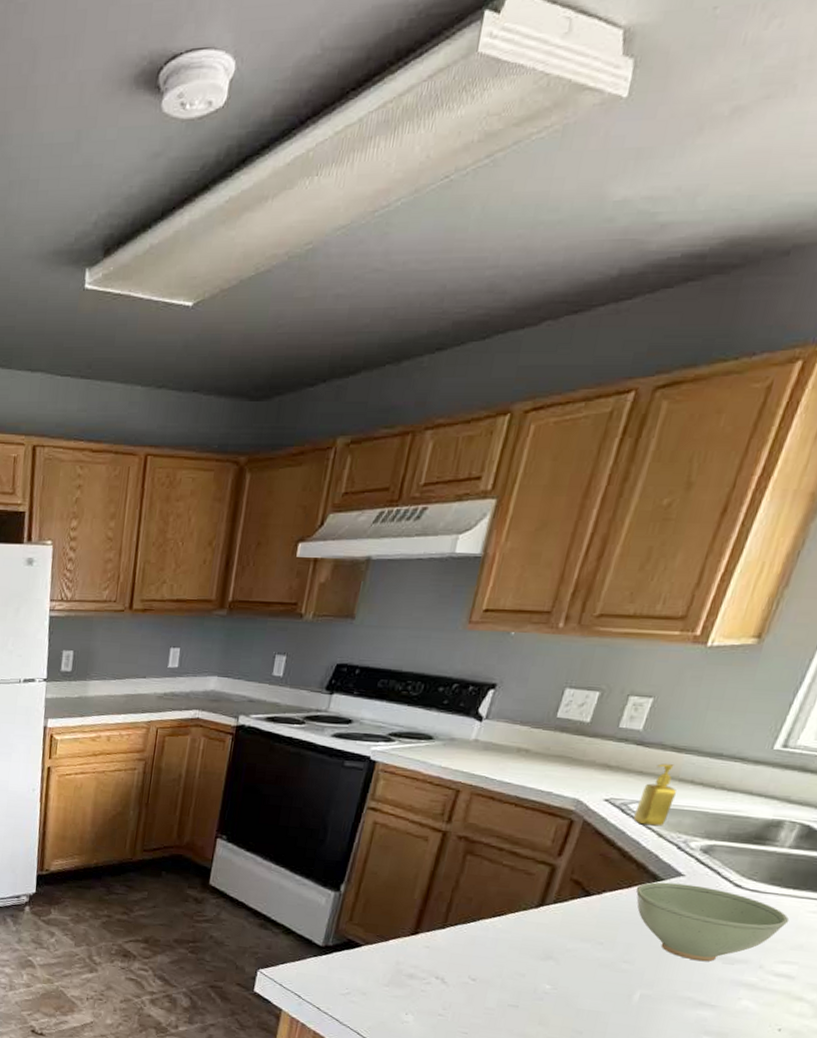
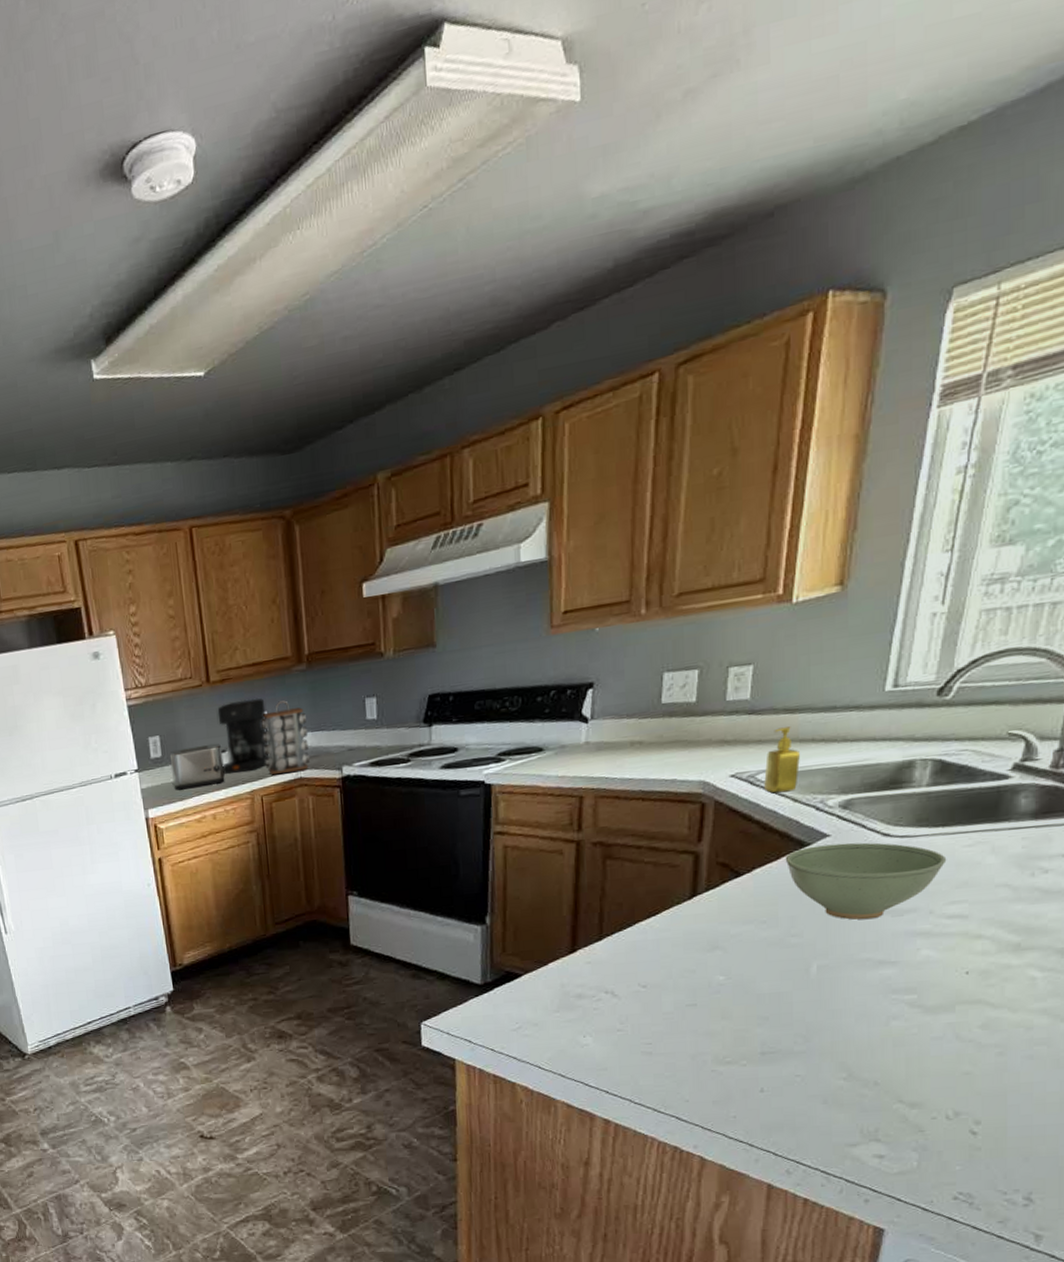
toaster: none [76,667,134,708] -> present [169,743,226,790]
coffee maker: none [126,633,180,703] -> present [218,698,270,773]
spice rack: none [167,641,216,712] -> present [261,700,310,775]

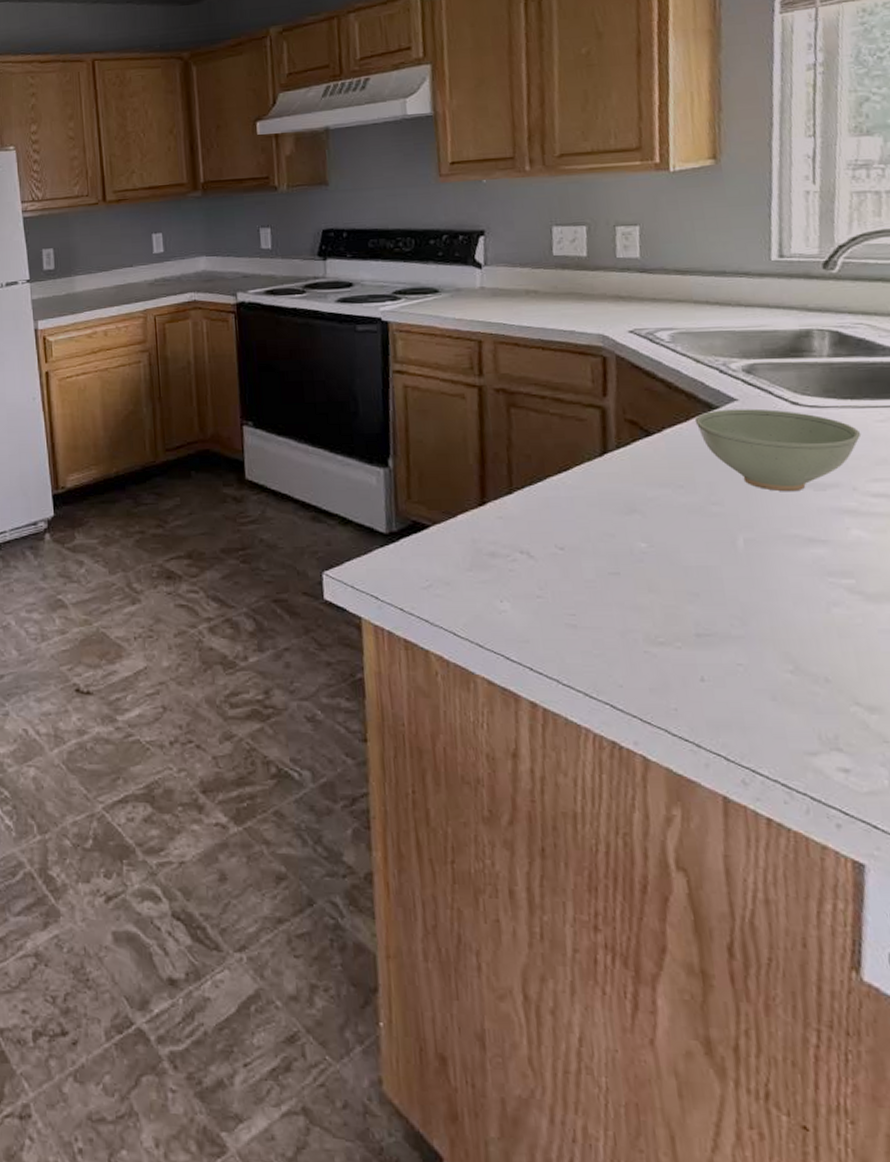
toaster: present [169,743,226,790] -> none [62,260,120,304]
coffee maker: present [218,698,270,773] -> none [114,219,164,291]
spice rack: present [261,700,310,775] -> none [156,224,204,296]
soap dispenser: present [764,726,800,793] -> none [662,287,698,352]

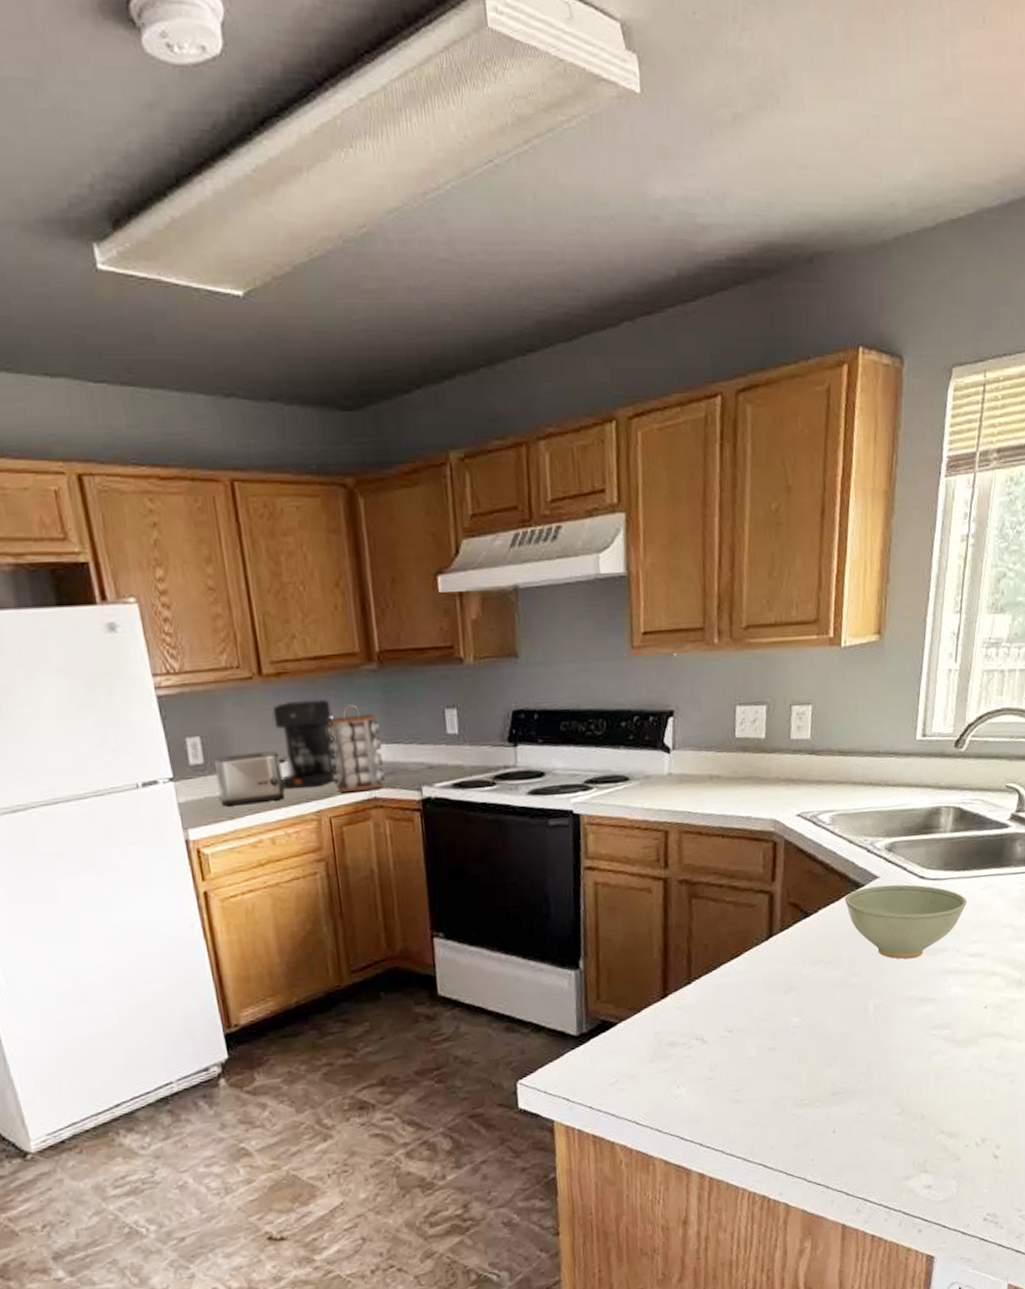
toaster: none [62,260,120,304] -> present [213,750,286,807]
coffee maker: none [114,219,164,291] -> present [274,699,338,788]
spice rack: none [156,224,204,296] -> present [326,704,385,793]

